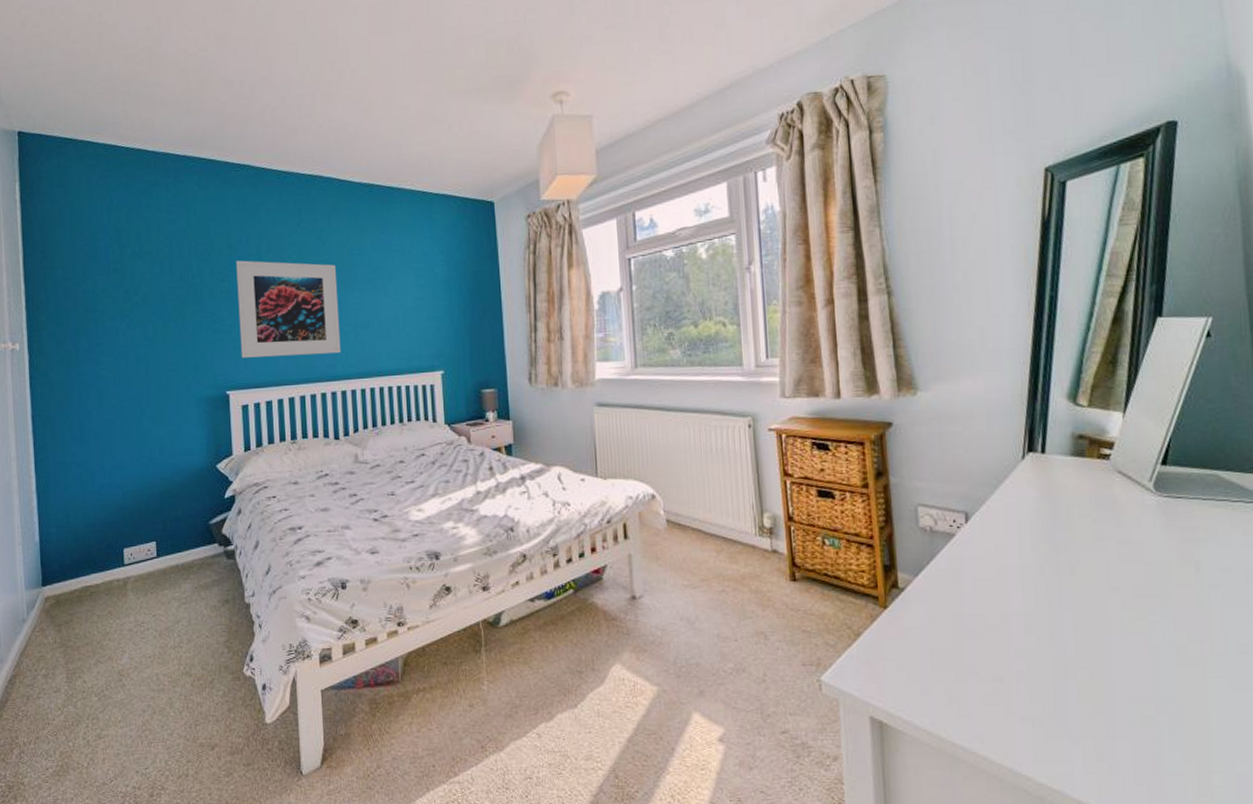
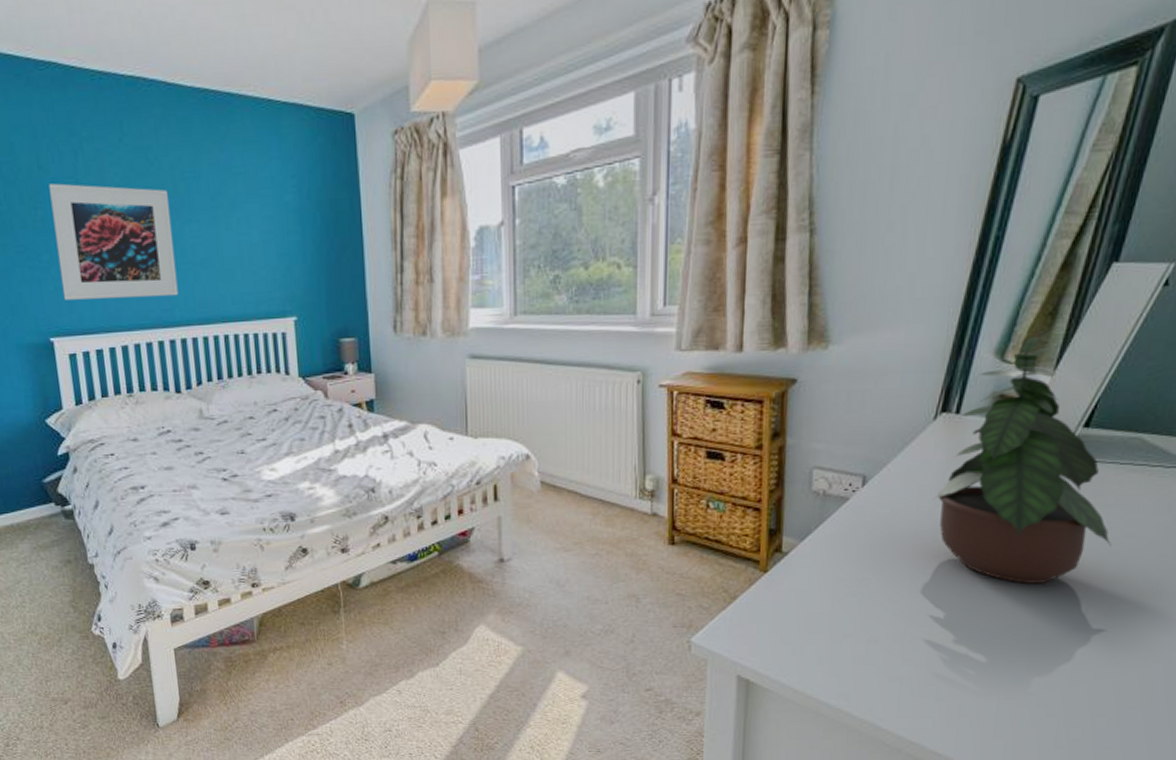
potted plant: none [1035,382,1211,620] -> present [934,336,1112,585]

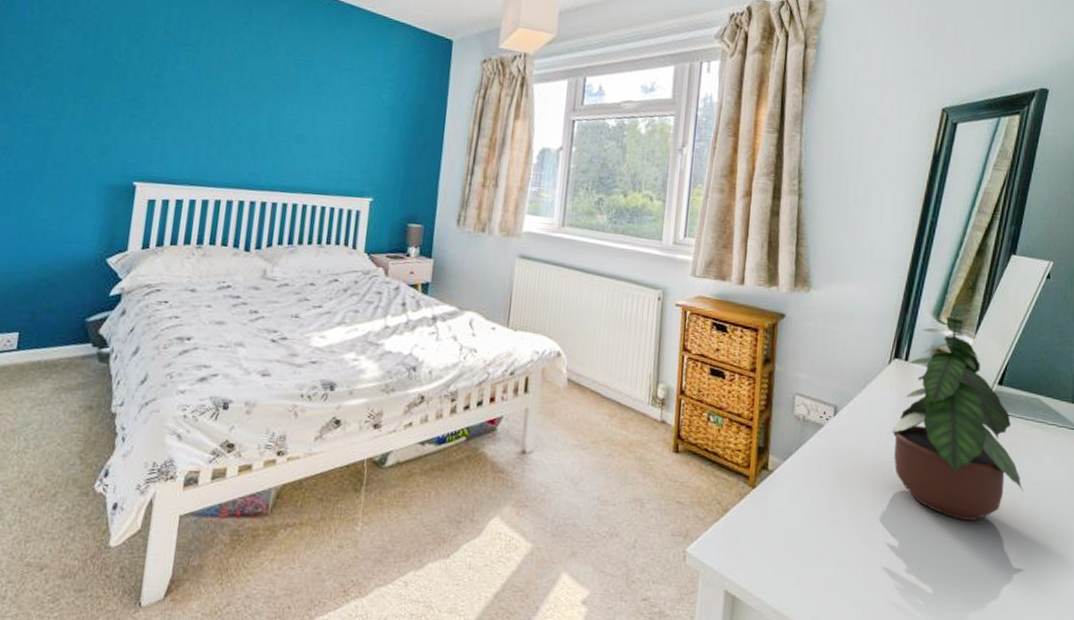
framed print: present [49,183,179,300] -> none [157,47,279,163]

